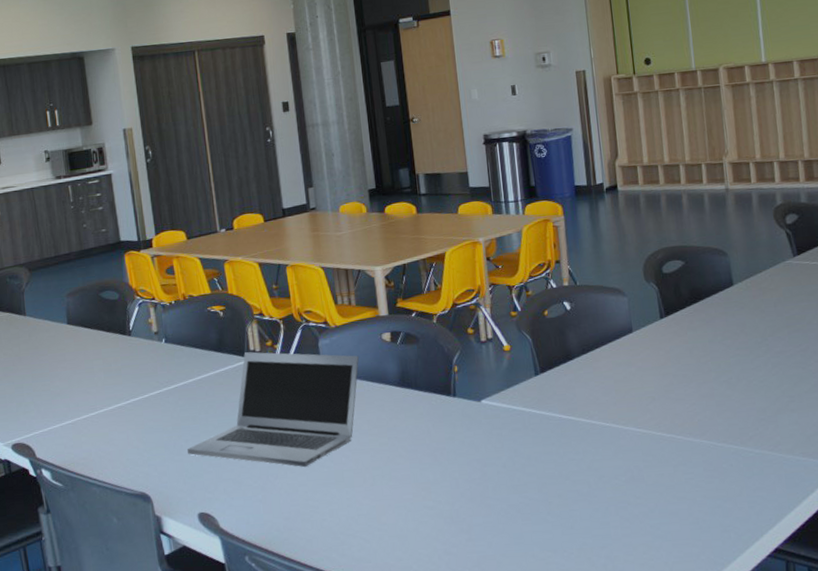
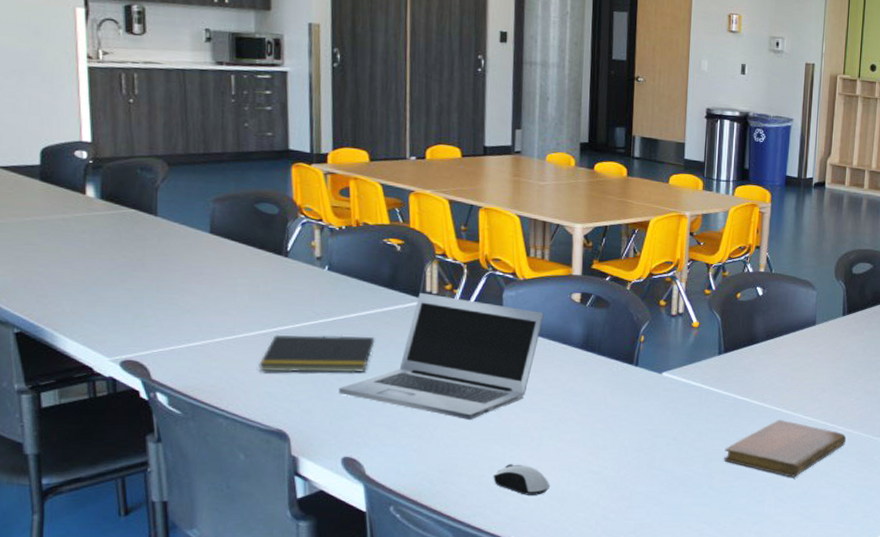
notepad: none [119,398,213,441] -> present [258,334,375,373]
computer mouse: none [334,505,389,536] -> present [493,464,551,495]
notebook: none [557,434,689,495] -> present [723,419,847,477]

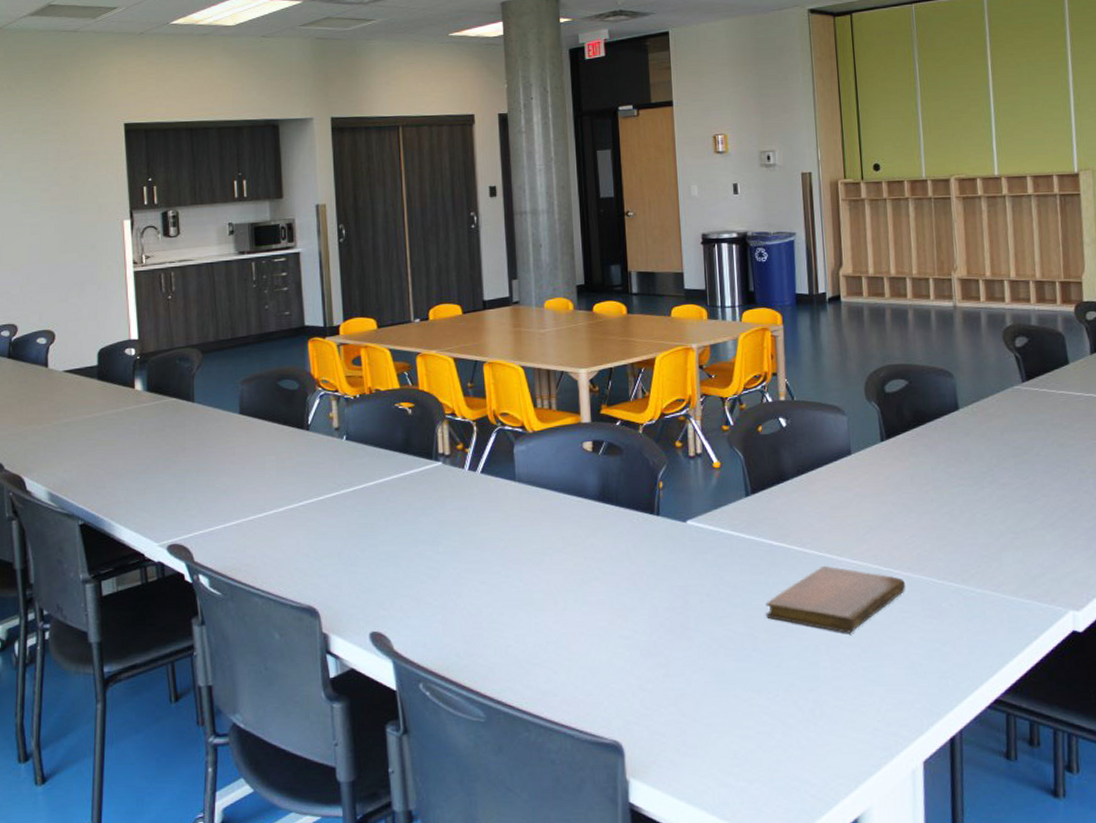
notepad: present [258,334,375,373] -> none [288,503,394,547]
laptop: present [339,293,545,421] -> none [363,455,557,587]
computer mouse: present [493,464,551,495] -> none [520,631,580,666]

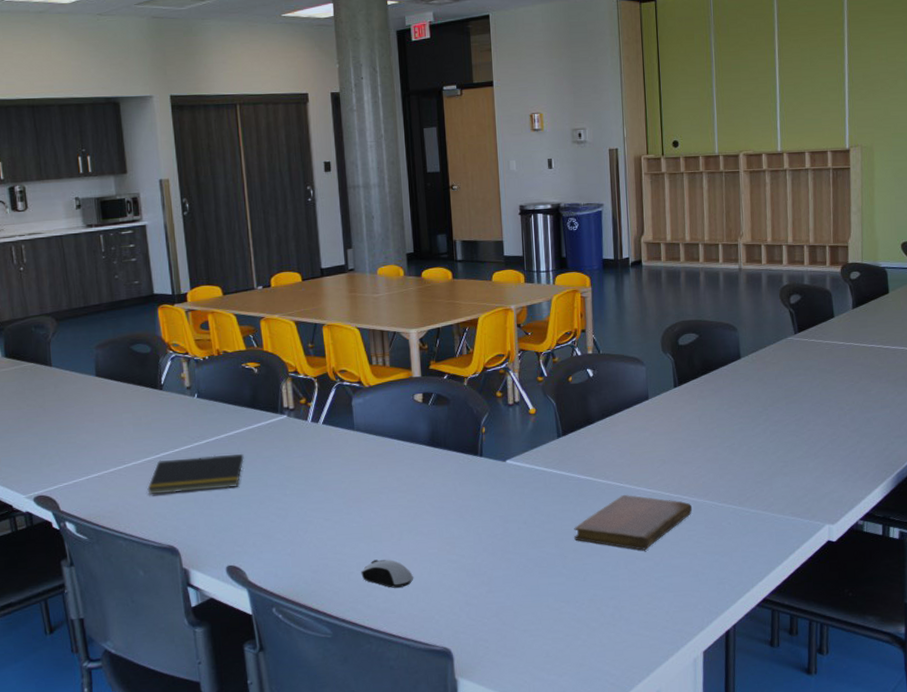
notepad: none [288,503,394,547] -> present [147,453,244,494]
computer mouse: none [520,631,580,666] -> present [361,559,414,588]

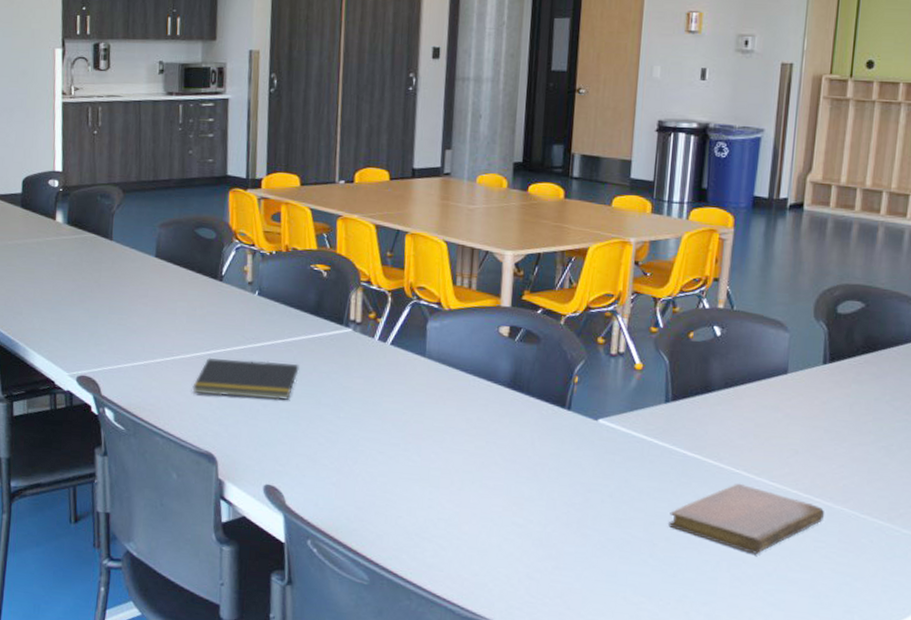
computer mouse: present [361,559,414,588] -> none [411,507,471,544]

